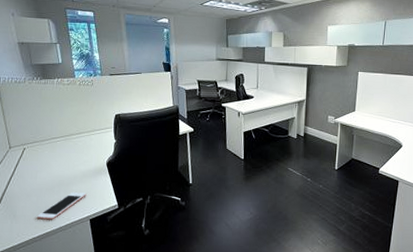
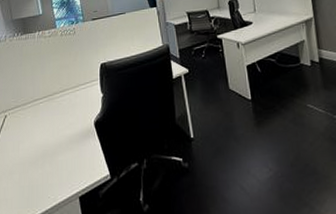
cell phone: present [36,192,87,220] -> none [19,163,74,202]

